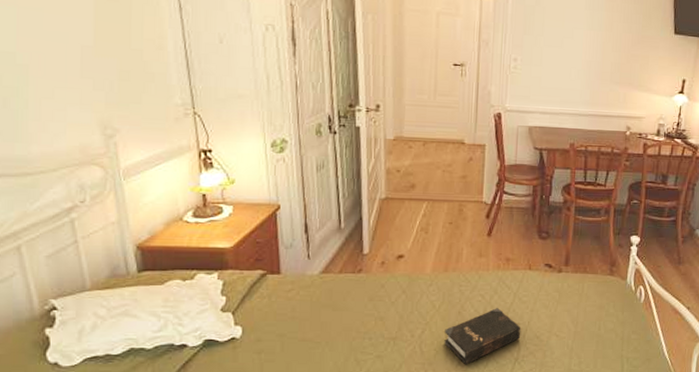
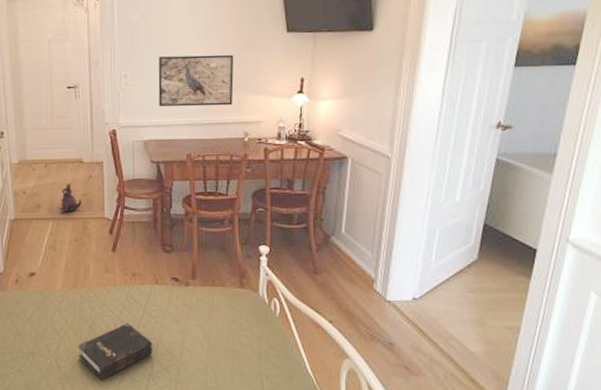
plush toy: none [437,164,460,195] -> present [61,184,82,213]
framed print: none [547,44,624,99] -> present [158,54,234,107]

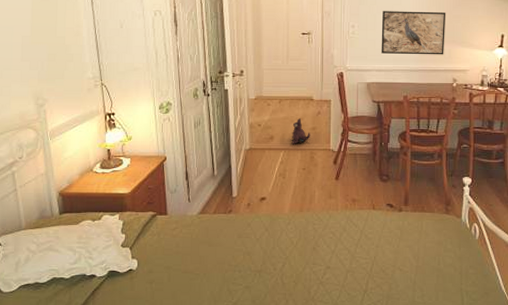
hardback book: present [78,322,153,380] -> none [302,243,368,296]

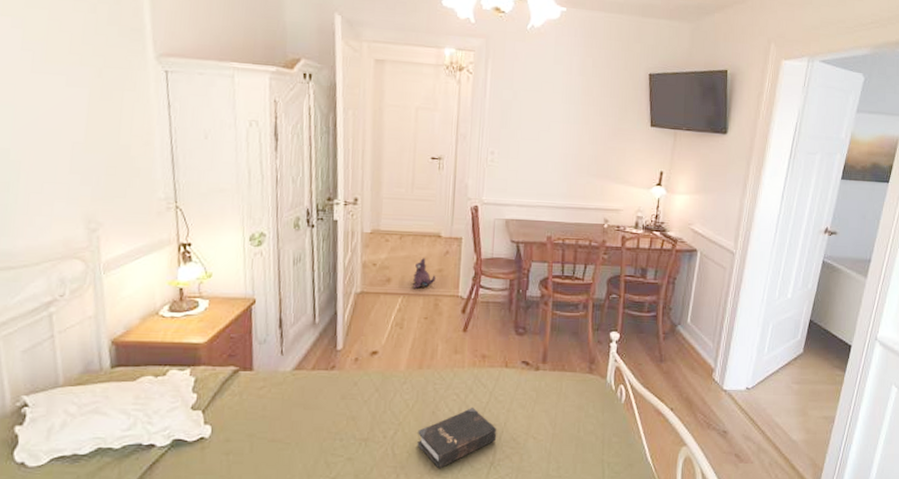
hardback book: none [302,243,368,296] -> present [417,406,497,469]
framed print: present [381,11,446,55] -> none [524,137,600,192]

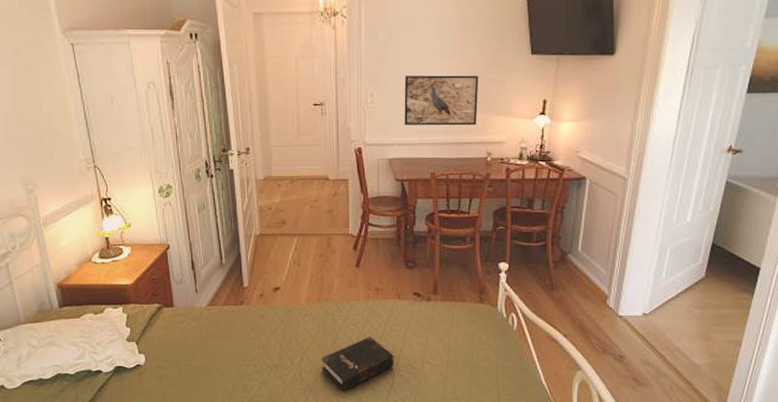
plush toy: present [413,258,436,289] -> none [306,200,327,229]
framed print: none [524,137,600,192] -> present [404,75,479,126]

